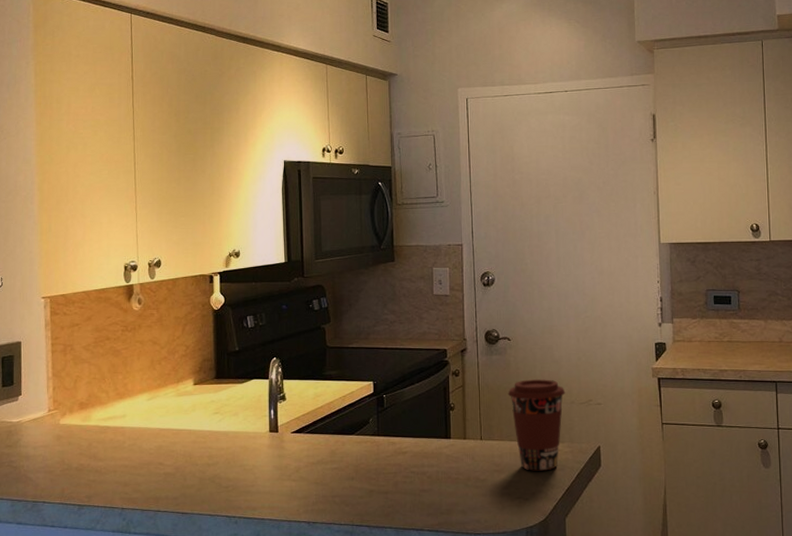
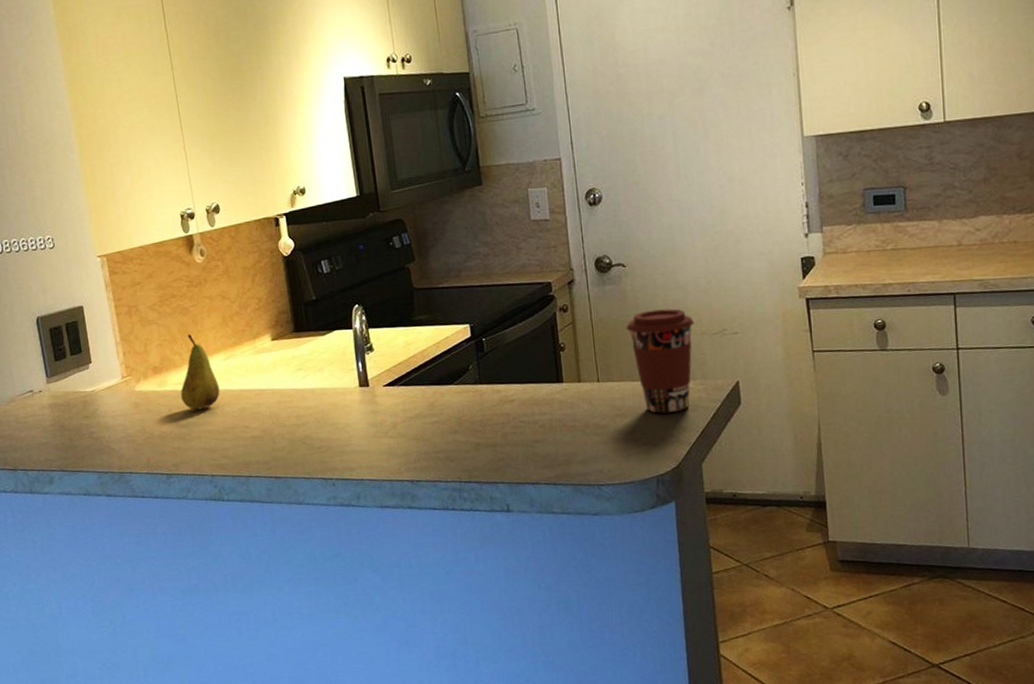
fruit: none [103,374,140,445] -> present [181,334,220,410]

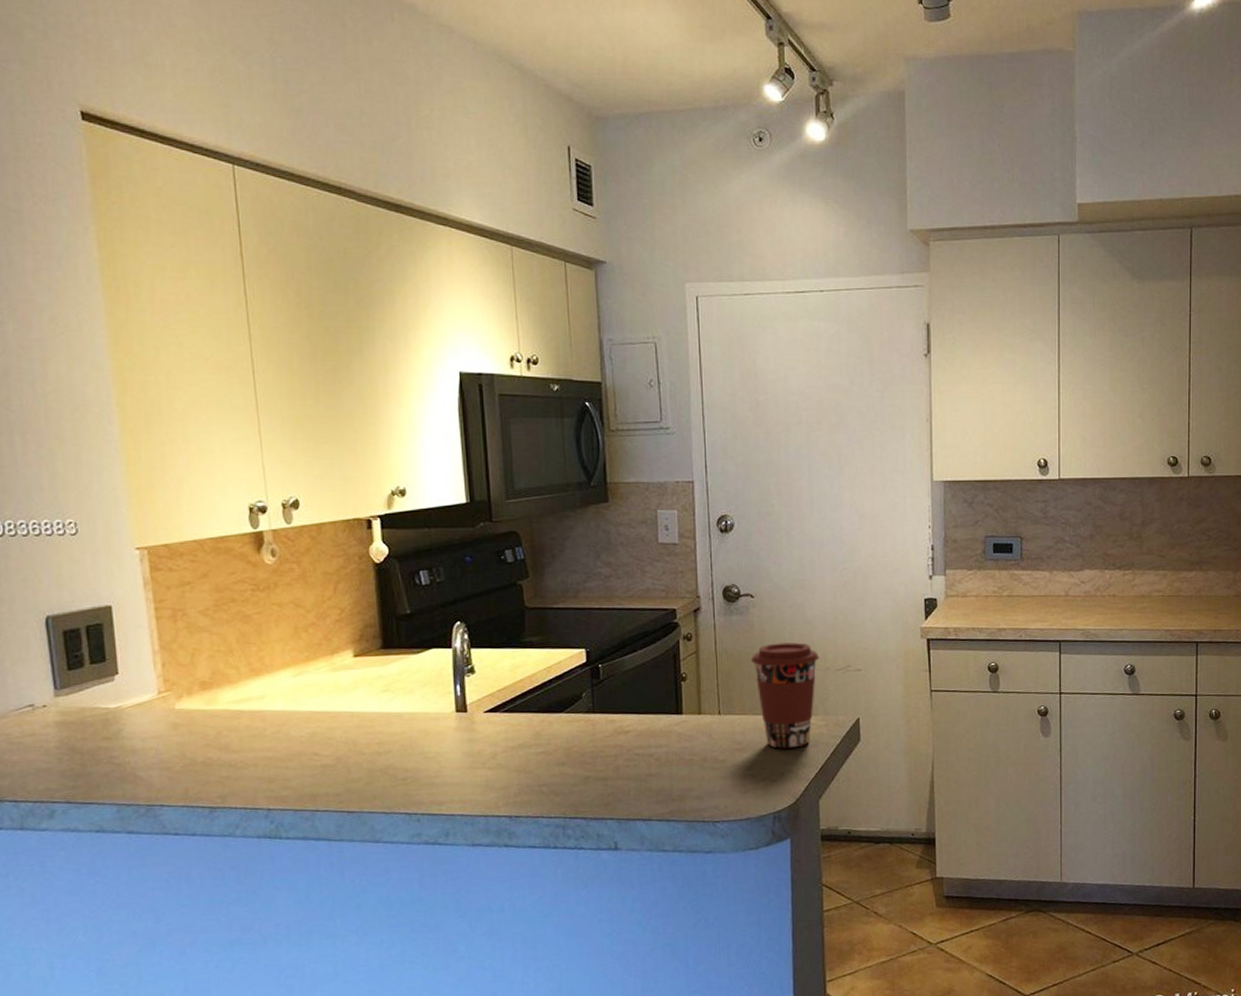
fruit: present [181,334,220,410] -> none [235,645,285,733]

